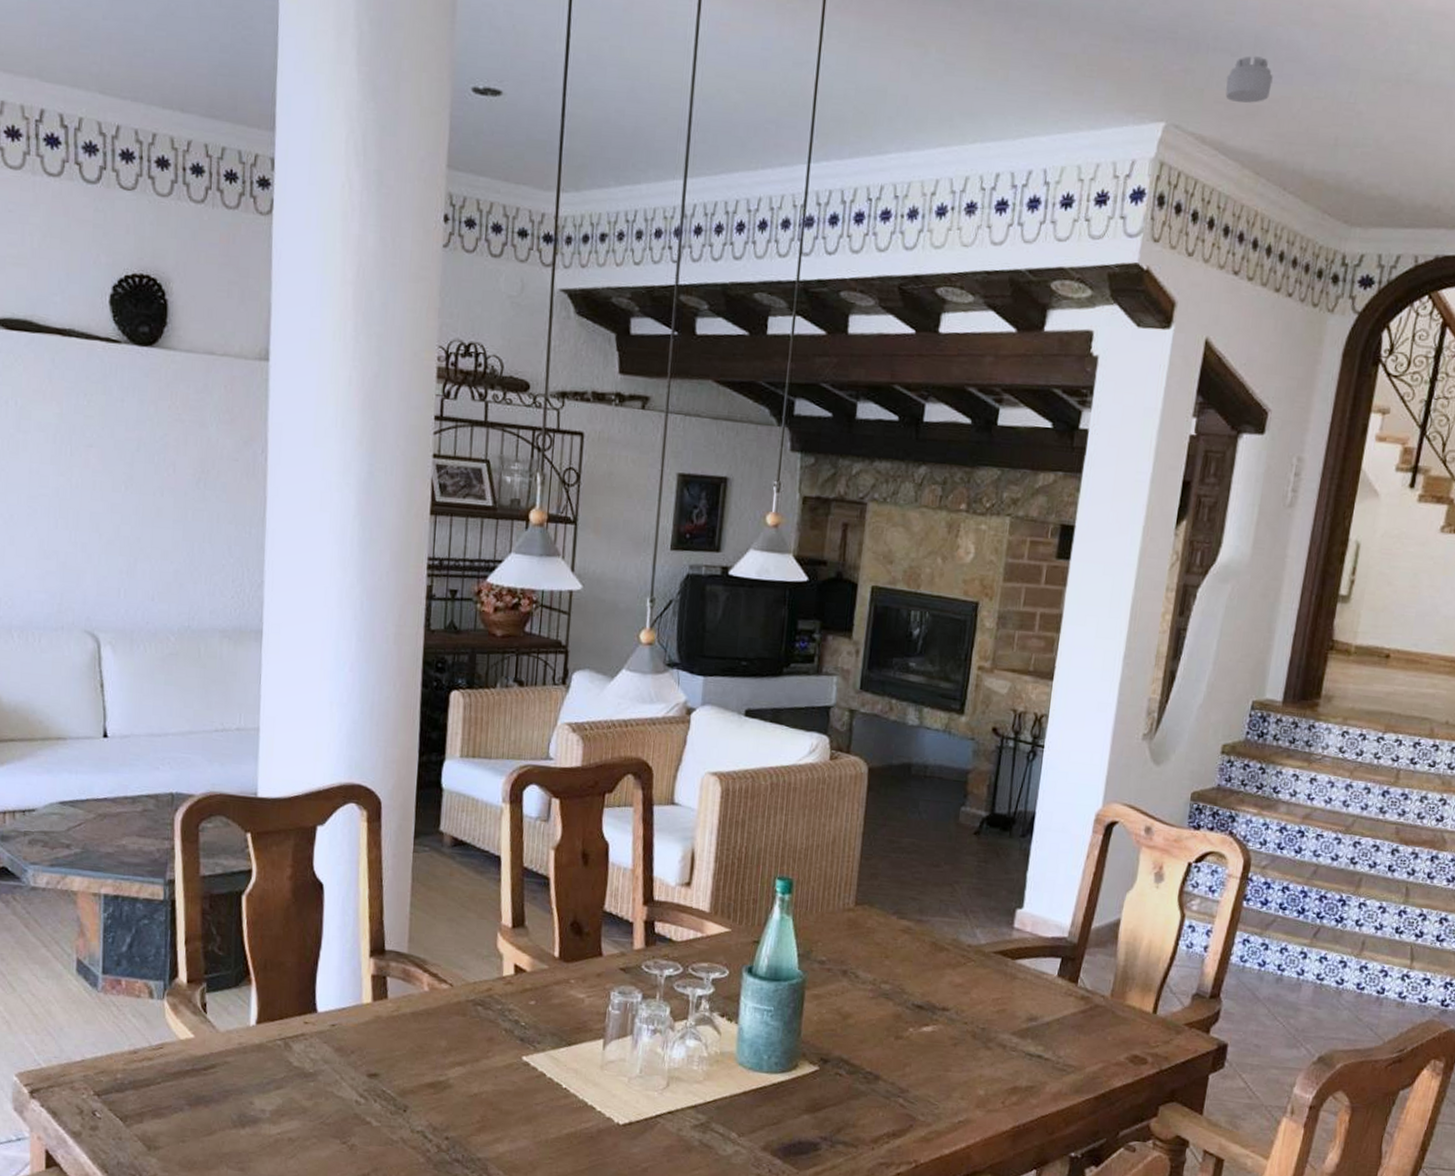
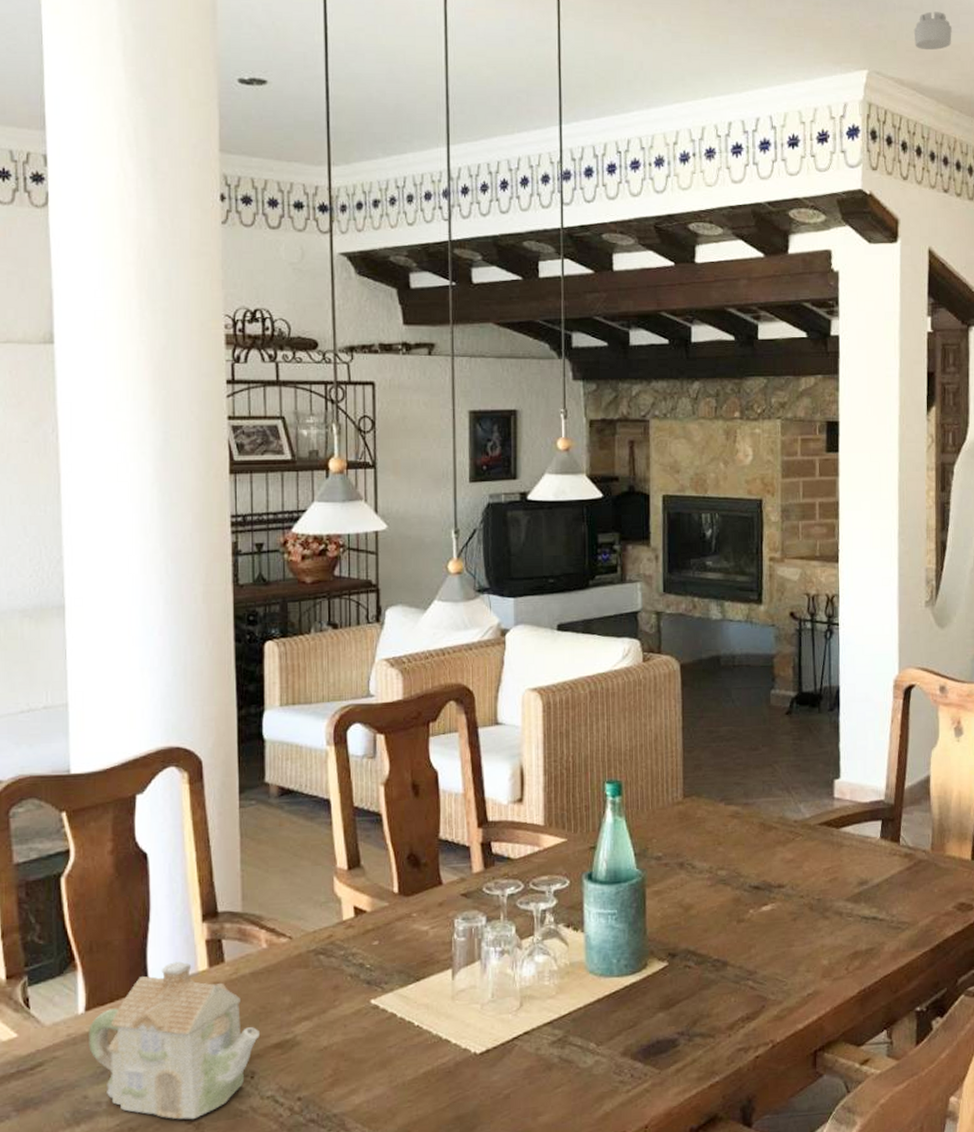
teapot: none [257,991,415,1141] -> present [89,961,259,1120]

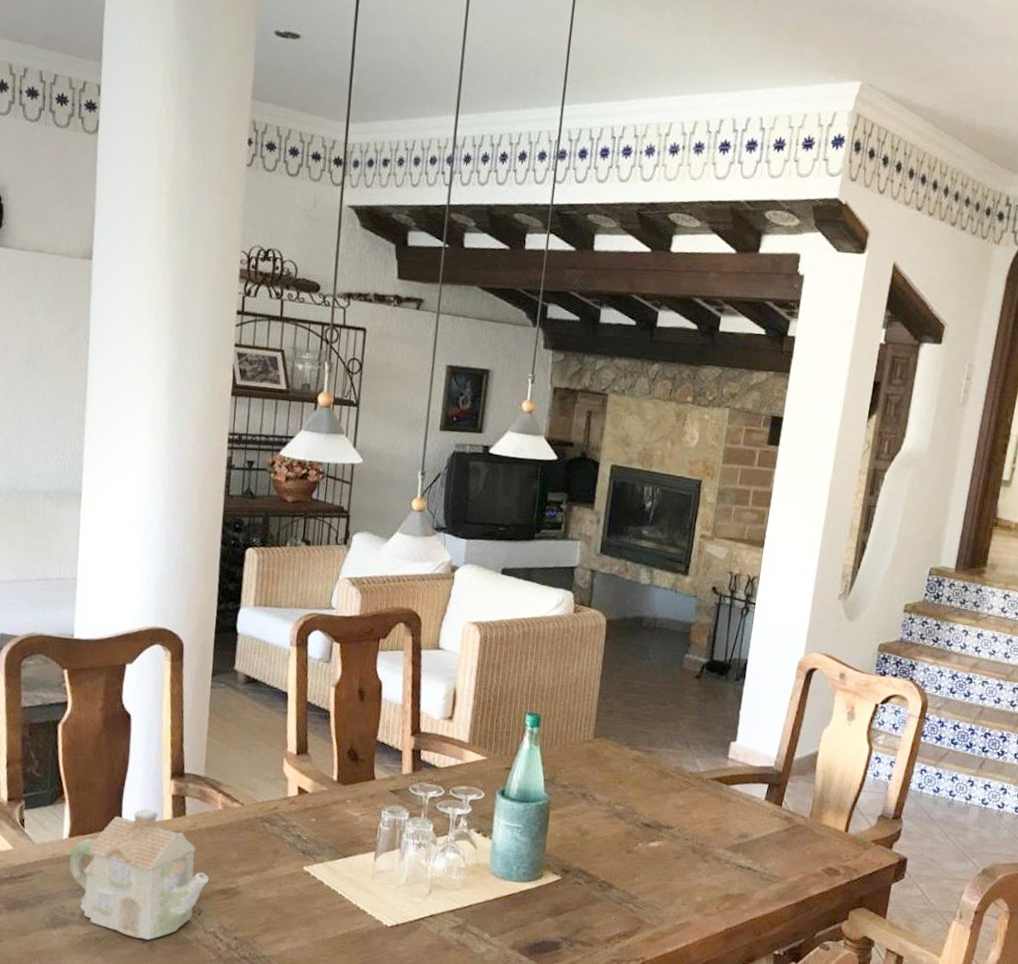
smoke detector: present [913,11,952,51] -> none [911,29,951,68]

